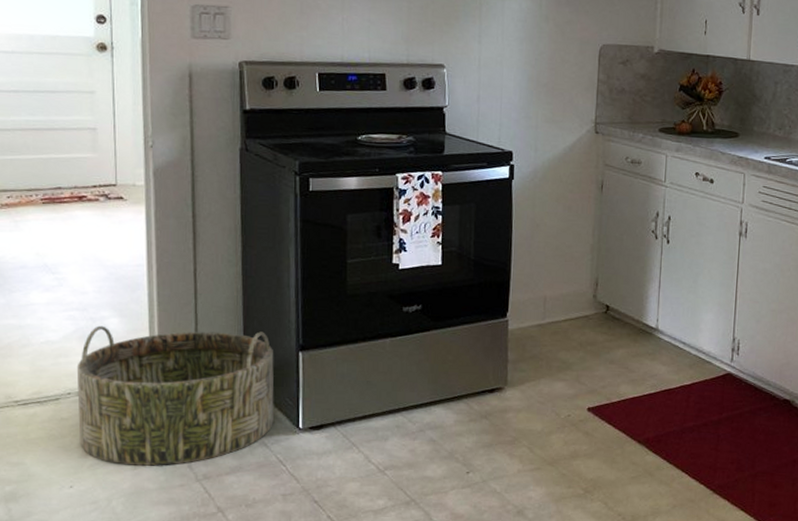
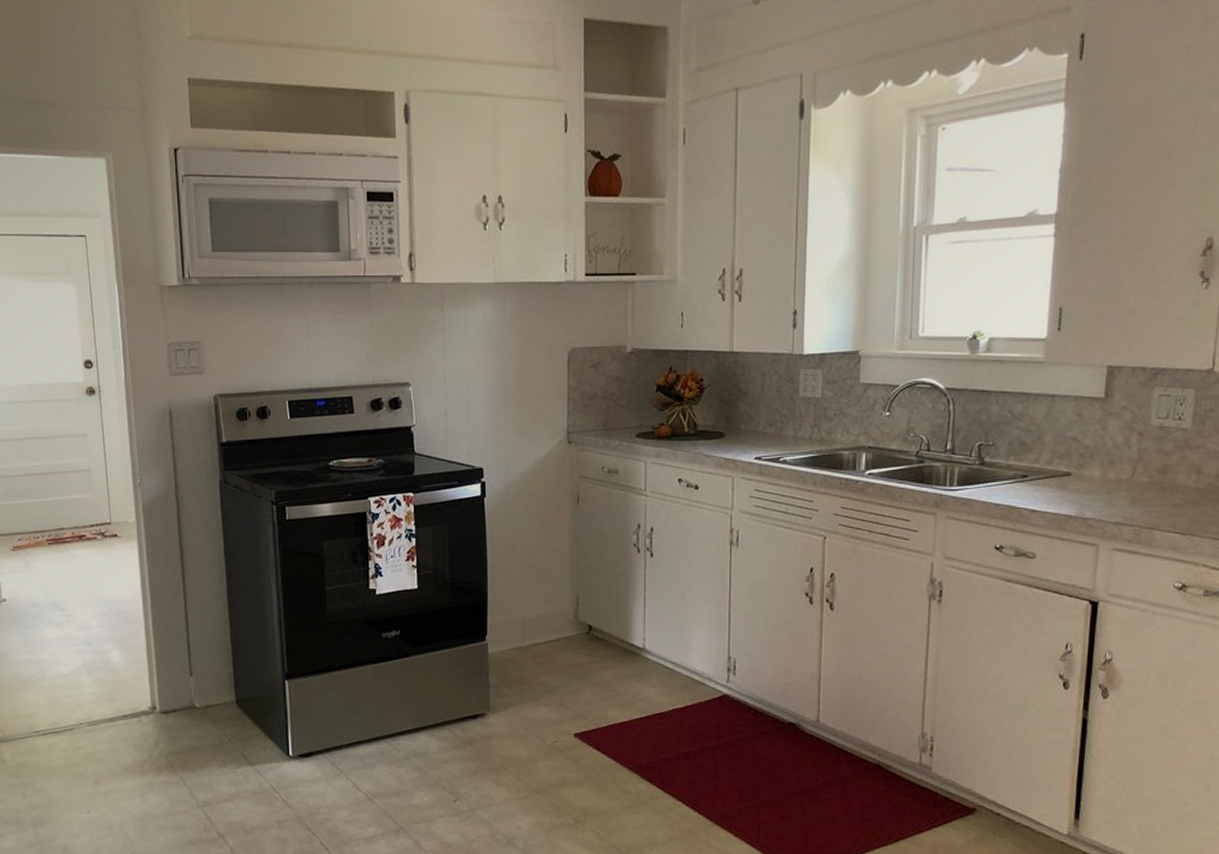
basket: present [76,325,274,466] -> none [86,658,265,793]

